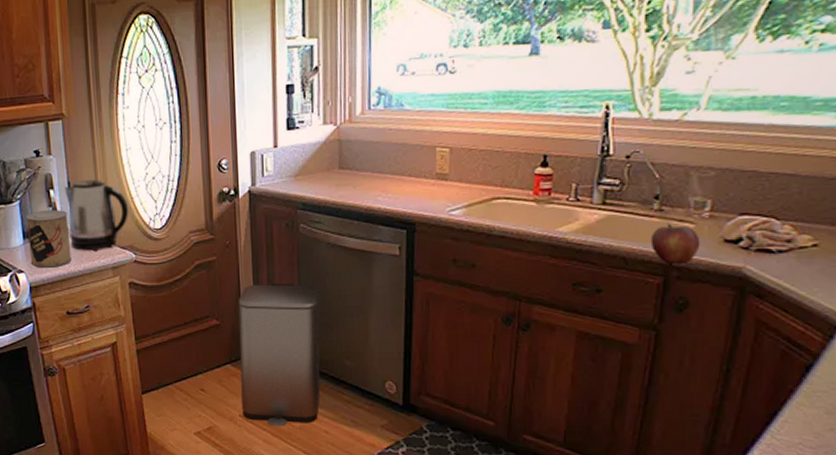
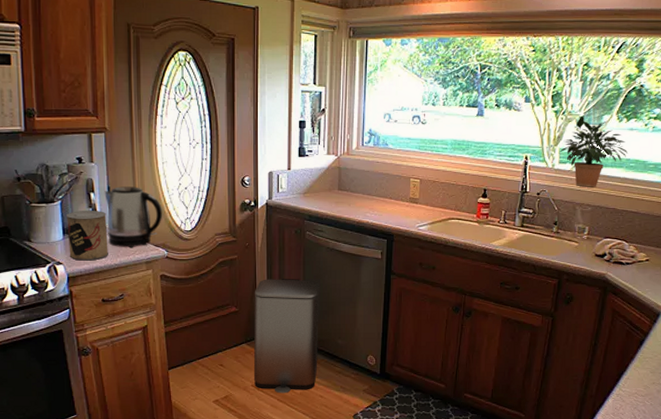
fruit: present [650,224,701,265] -> none [551,242,581,271]
potted plant: none [661,39,777,143] -> present [560,115,628,187]

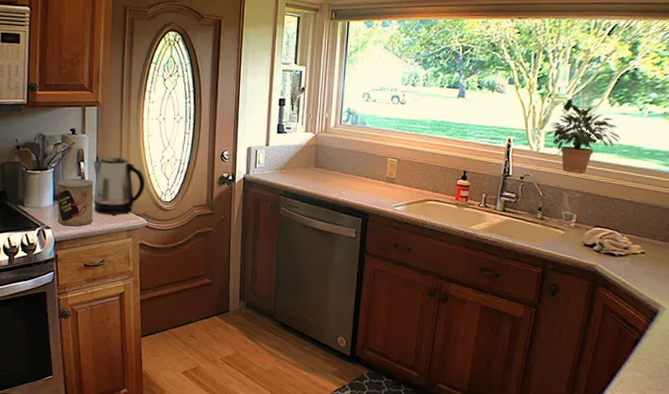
pedal bin: present [253,279,320,394] -> none [222,252,293,370]

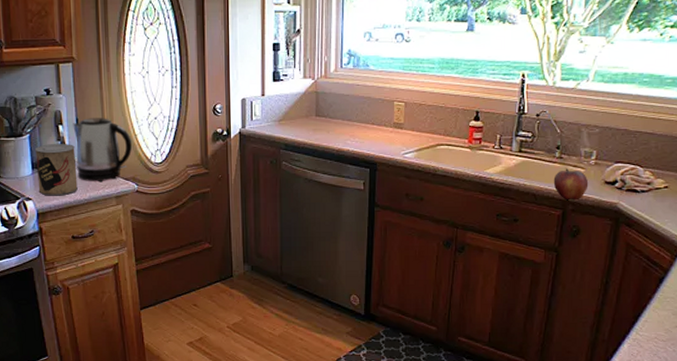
fruit: none [534,229,568,260] -> present [553,168,589,201]
potted plant: present [545,98,621,173] -> none [561,26,641,107]

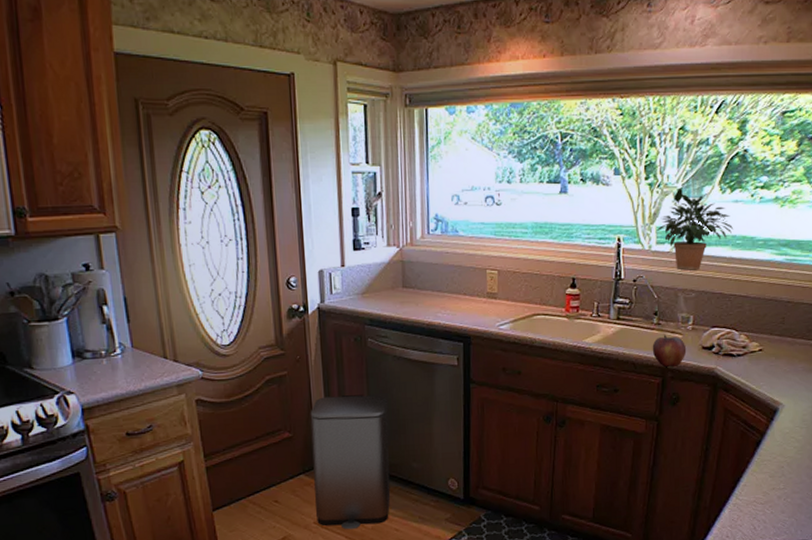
tin can: present [35,144,78,196] -> none [75,327,130,388]
kettle: present [73,117,133,181] -> none [120,294,194,369]
pedal bin: none [228,213,298,336] -> present [310,395,391,530]
potted plant: none [561,26,641,107] -> present [657,187,734,271]

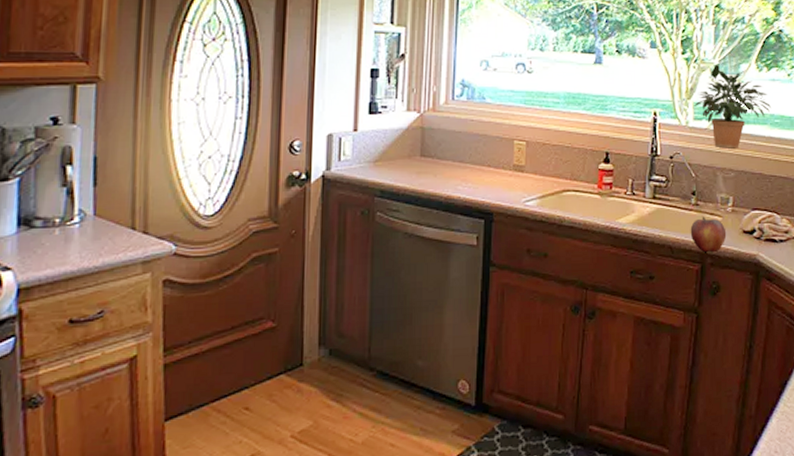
pedal bin: present [310,395,391,530] -> none [294,277,394,446]

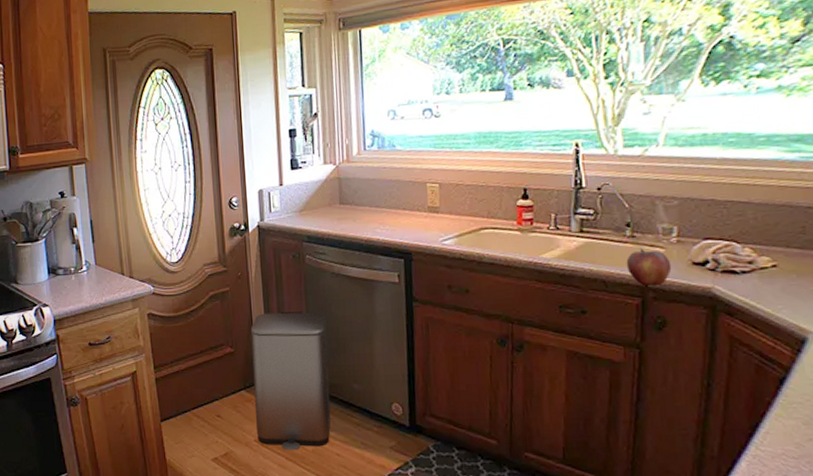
pedal bin: none [294,277,394,446] -> present [250,312,331,451]
potted plant: present [694,64,772,149] -> none [623,84,724,176]

